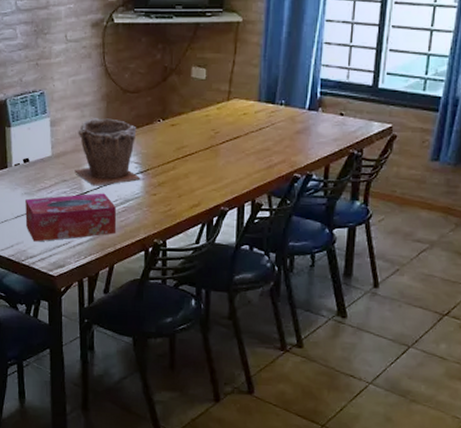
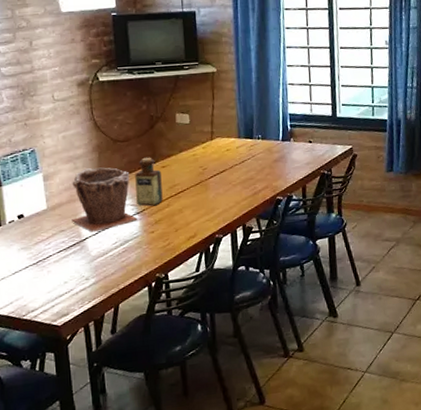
tissue box: present [25,193,116,242] -> none [23,237,118,295]
bottle: none [141,112,170,167] -> present [135,157,163,206]

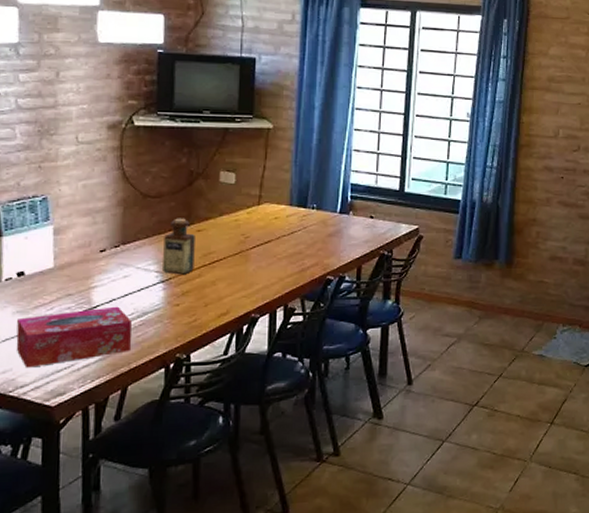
tissue box: none [23,237,118,295] -> present [16,306,132,368]
plant pot: present [72,167,138,232] -> none [82,225,162,299]

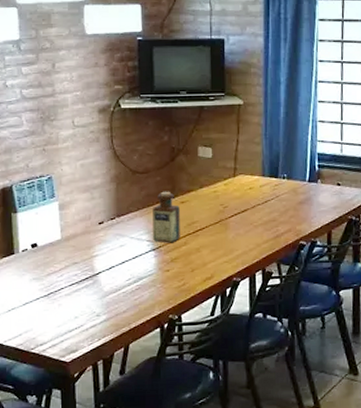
tissue box: present [16,306,132,368] -> none [34,273,129,328]

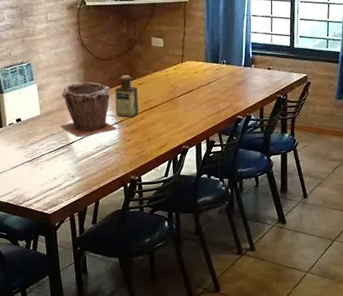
plant pot: none [85,199,153,267] -> present [61,81,117,137]

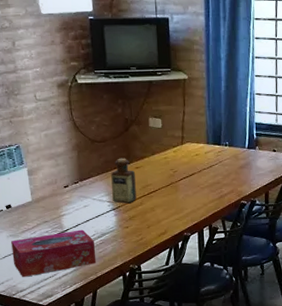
tissue box: none [20,142,99,187] -> present [11,229,96,277]
plant pot: present [61,81,117,137] -> none [54,165,114,224]

